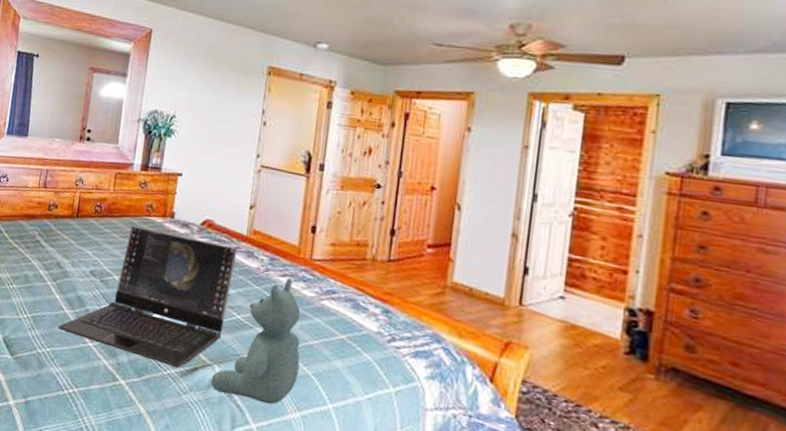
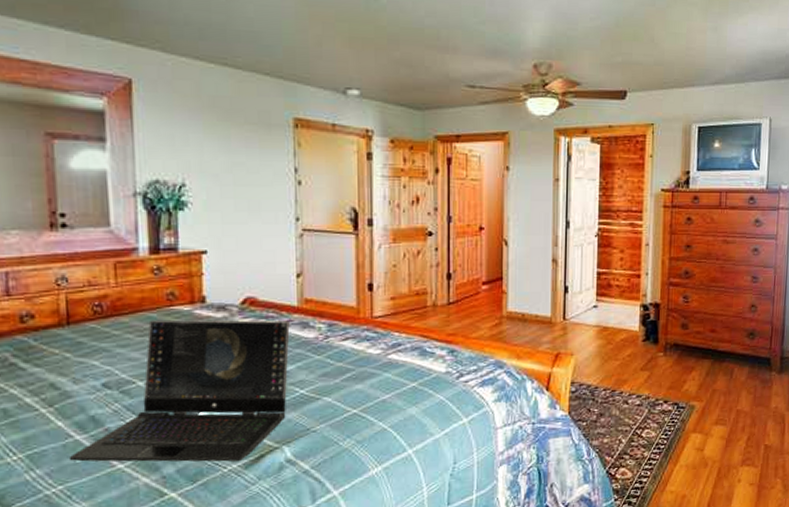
stuffed bear: present [211,277,301,405] -> none [281,340,374,471]

